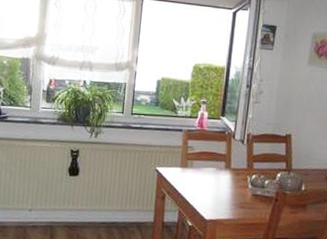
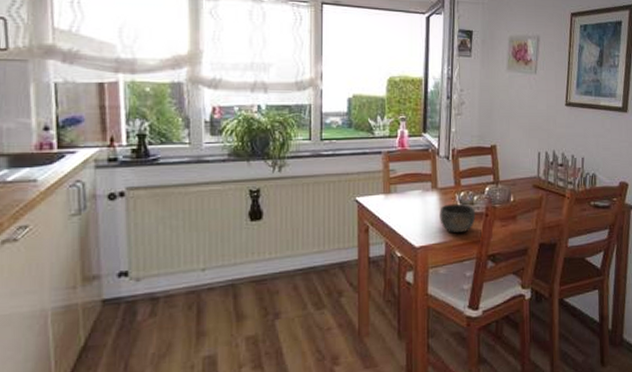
bowl: none [230,184,266,213] -> present [439,203,476,233]

